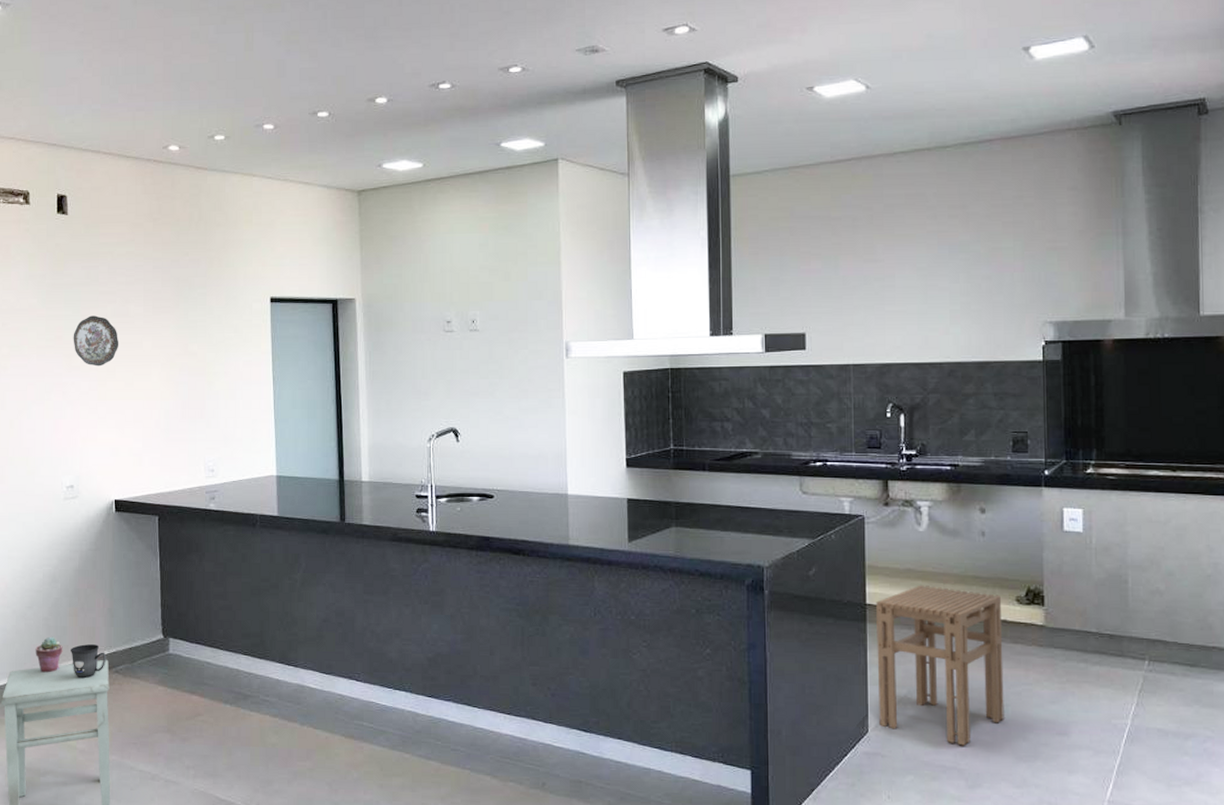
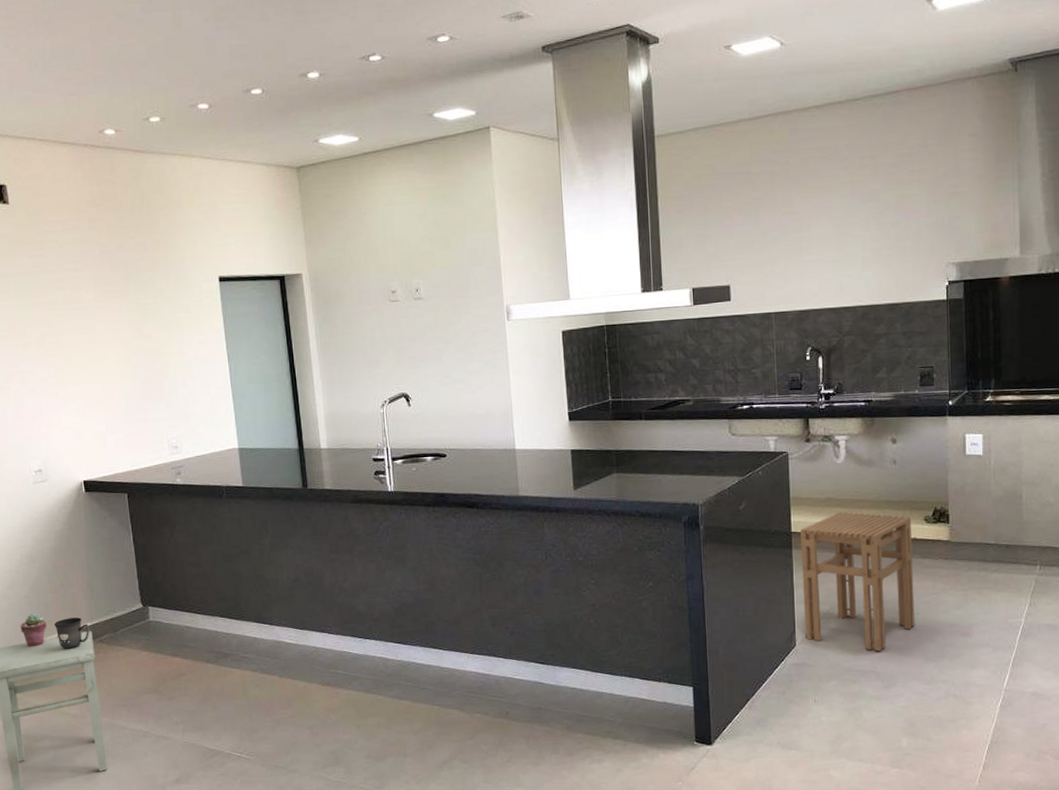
decorative plate: present [73,315,119,367] -> none [26,303,74,354]

